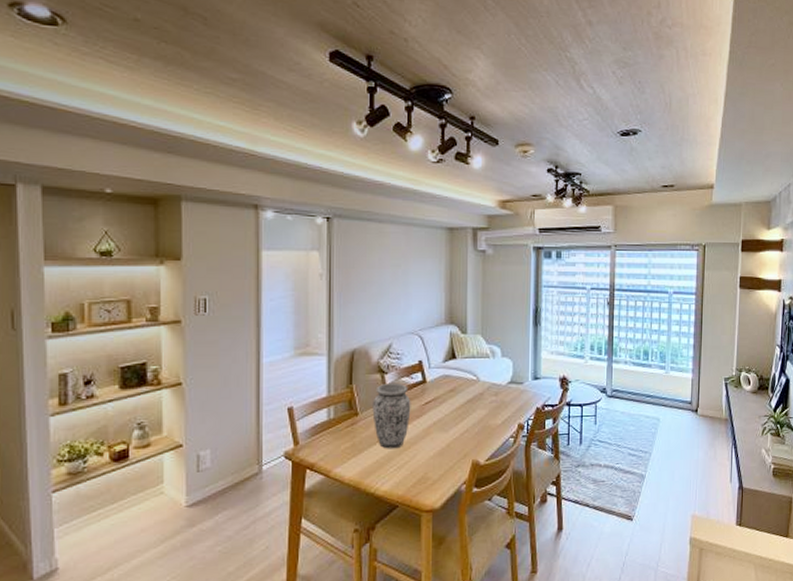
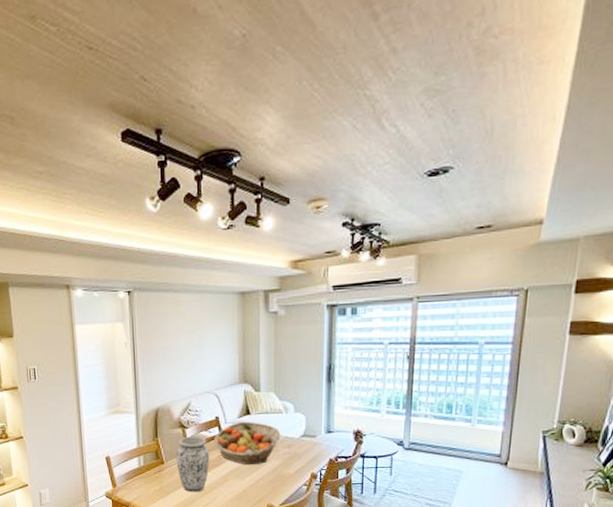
fruit basket: none [416,367,488,415] -> present [213,422,281,464]

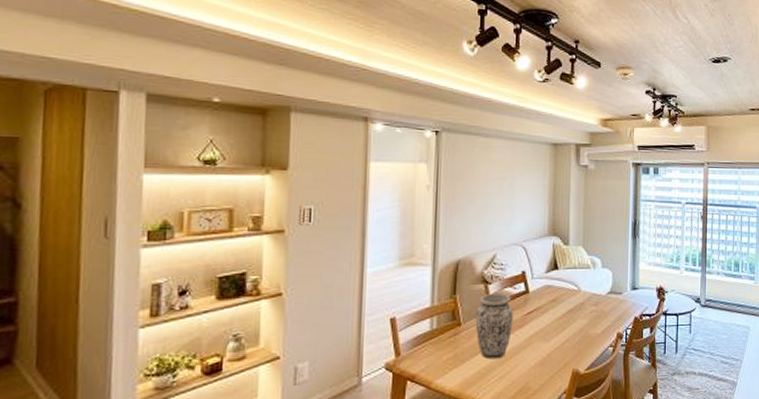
fruit basket: present [213,422,281,464] -> none [518,277,588,325]

